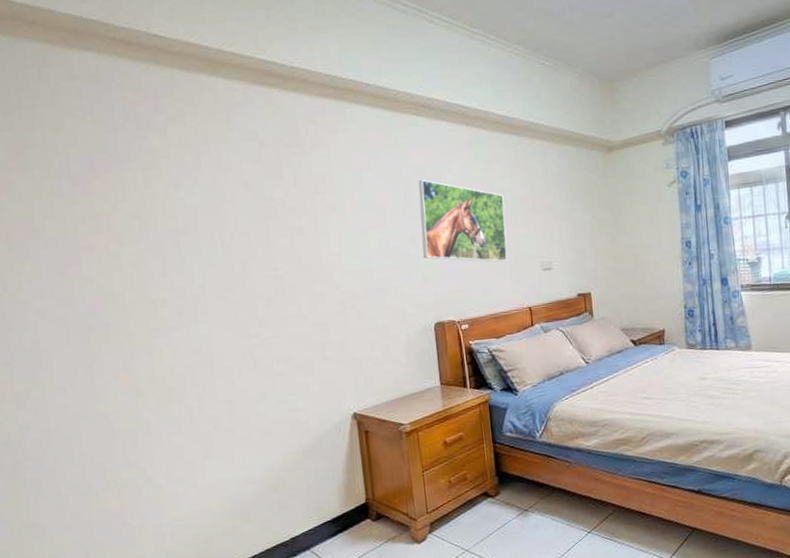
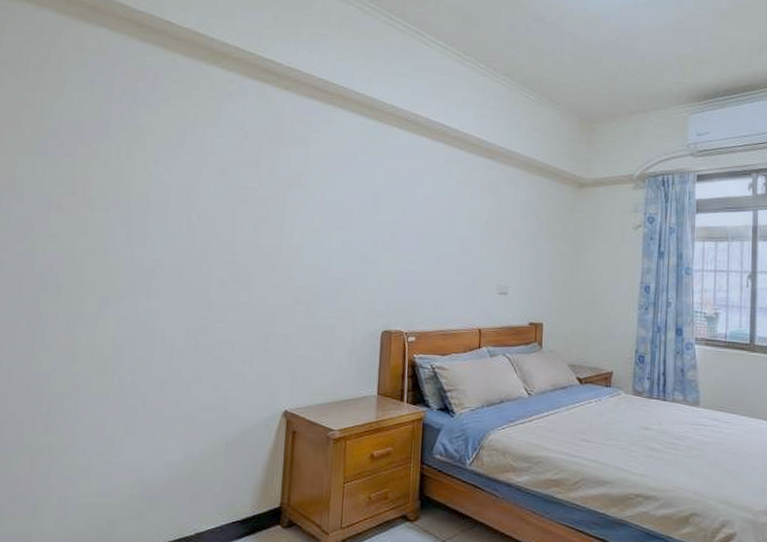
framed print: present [419,179,507,263] -> none [382,188,470,281]

